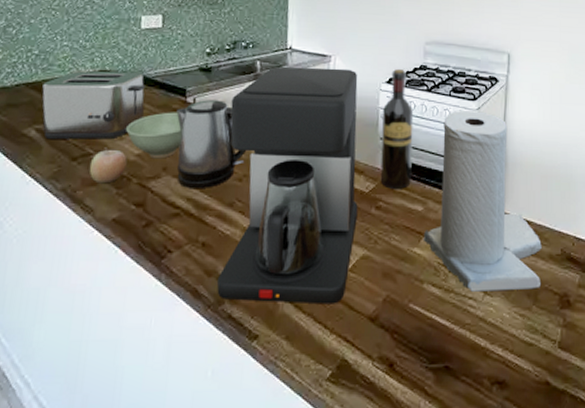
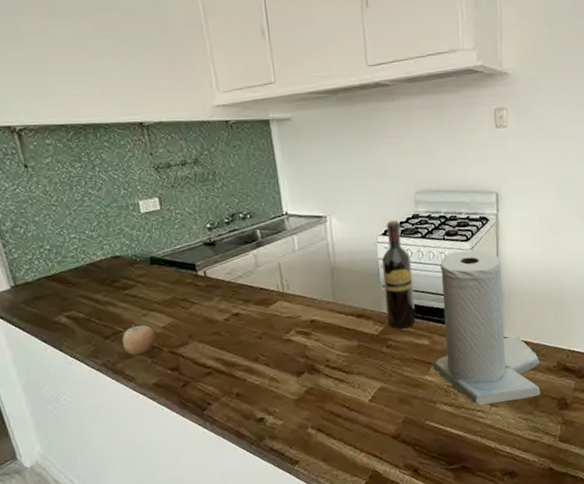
toaster: present [42,71,145,140] -> none [62,253,162,324]
bowl: present [126,112,182,159] -> none [148,285,200,329]
kettle: present [176,100,247,188] -> none [190,270,262,350]
coffee maker: present [217,67,358,305] -> none [239,226,371,437]

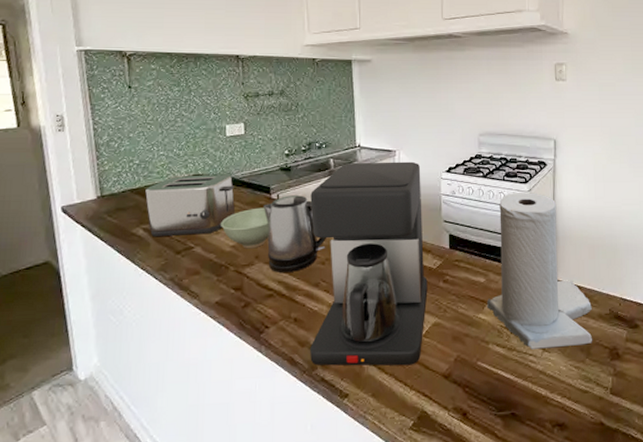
toaster: none [62,253,162,324] -> present [145,174,236,237]
fruit: present [122,324,156,356] -> none [192,241,224,273]
bowl: none [148,285,200,329] -> present [221,207,269,249]
kettle: none [190,270,262,350] -> present [263,195,327,272]
coffee maker: none [239,226,371,437] -> present [310,161,428,366]
wine bottle: present [381,221,416,329] -> none [444,159,473,264]

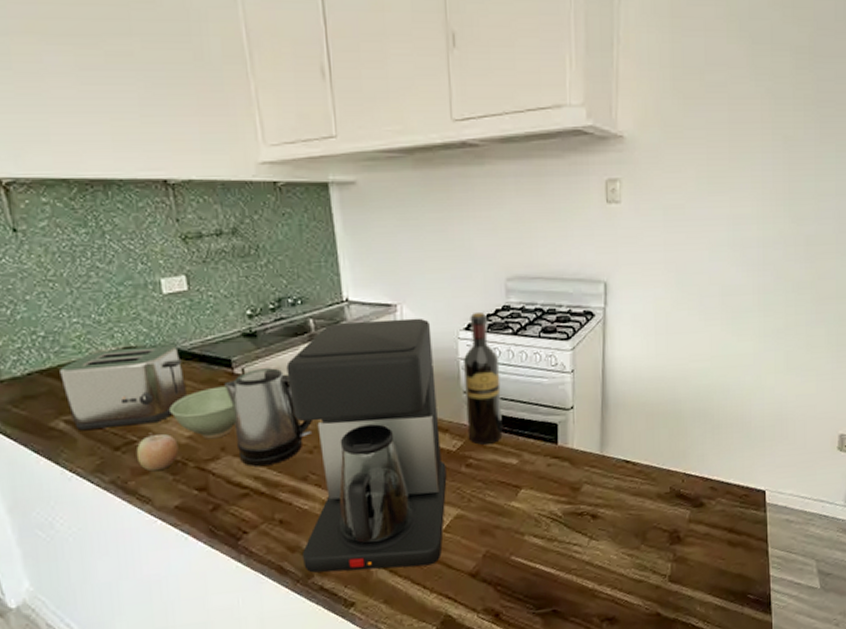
fruit: none [192,241,224,273] -> present [136,432,179,472]
wine bottle: none [444,159,473,264] -> present [463,313,503,445]
paper towel: present [486,192,593,349] -> none [520,351,650,538]

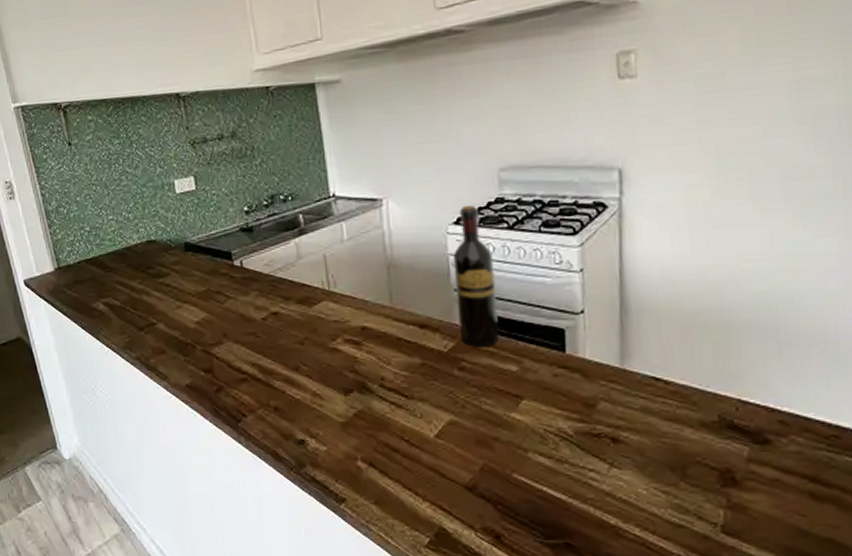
toaster: present [59,345,188,431] -> none [100,238,196,312]
fruit: present [136,432,179,472] -> none [155,316,189,352]
bowl: present [169,386,236,439] -> none [181,277,236,325]
kettle: present [224,368,314,466] -> none [225,261,304,353]
coffee maker: present [286,318,447,573] -> none [279,212,438,471]

